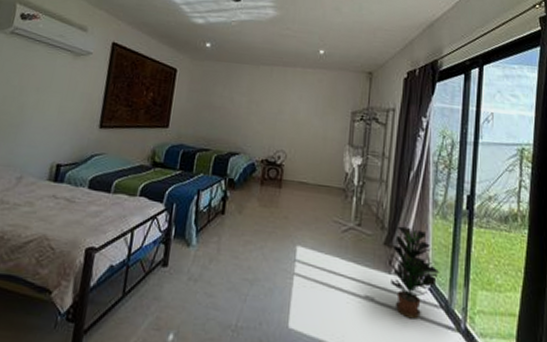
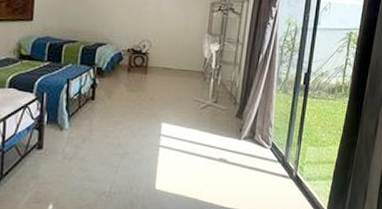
potted plant: present [388,226,440,319] -> none [239,101,280,173]

